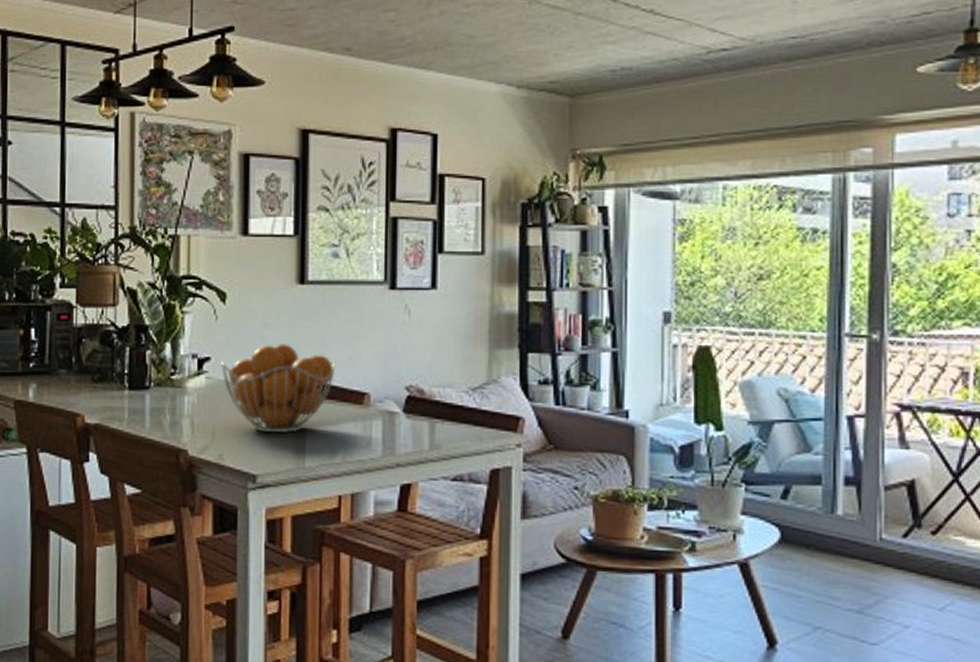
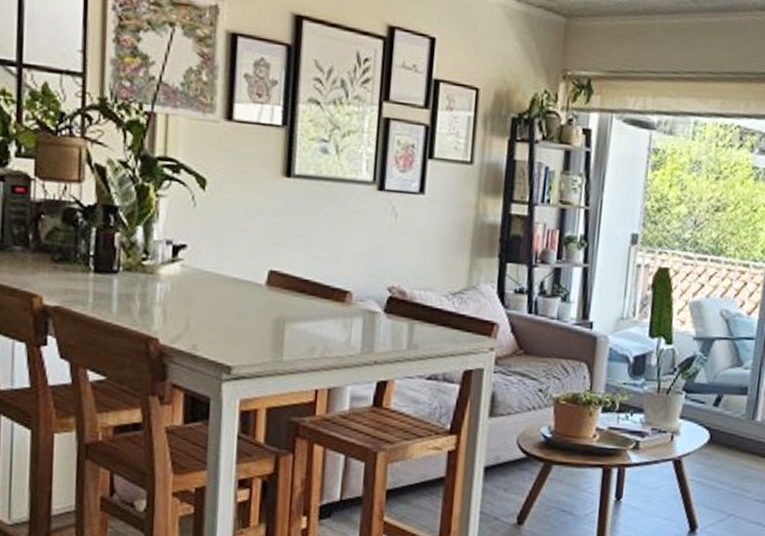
fruit basket: present [220,342,336,434] -> none [197,235,319,327]

